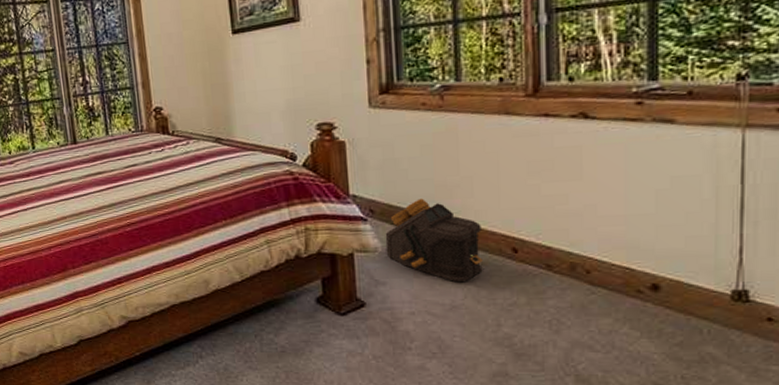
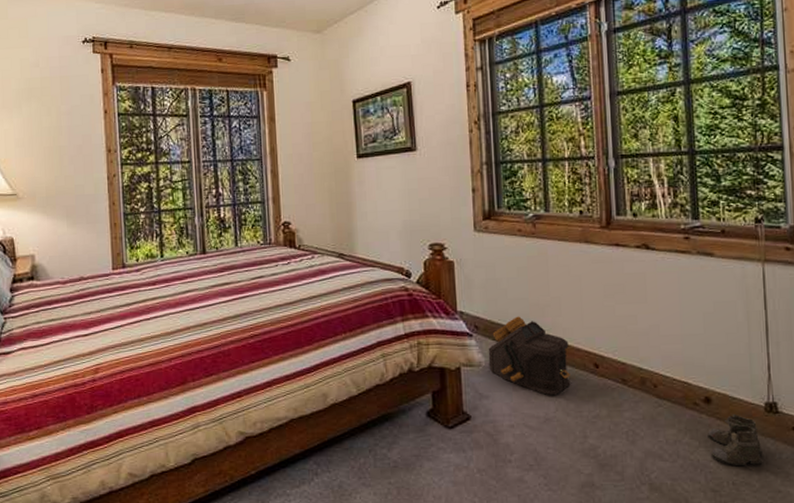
boots: none [653,302,724,367] -> present [708,413,763,473]

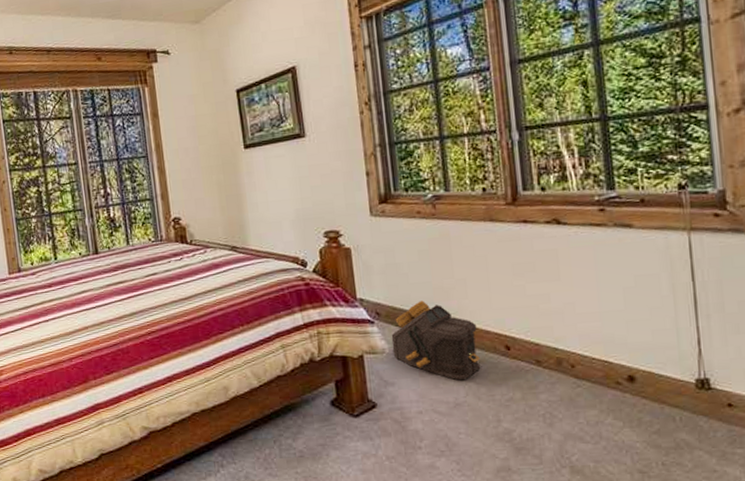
boots: present [708,413,763,473] -> none [632,391,696,452]

